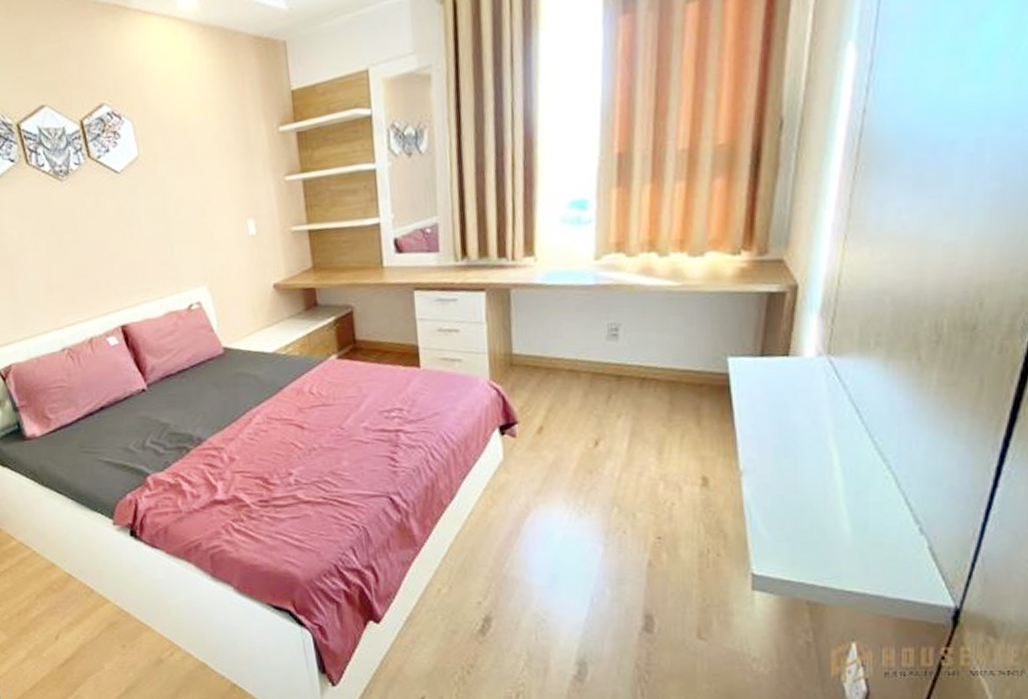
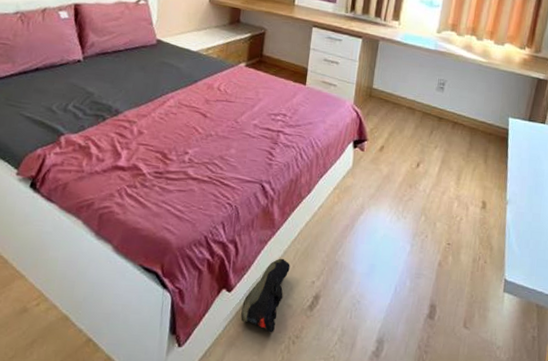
shoe: none [396,579,446,664] -> present [240,258,290,333]

